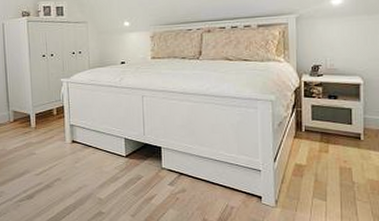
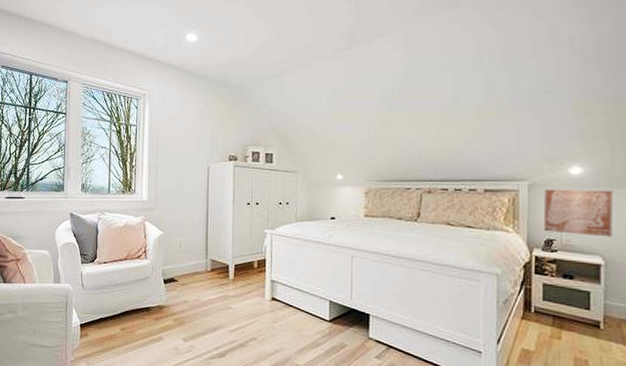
wall art: none [311,17,369,59] -> present [545,189,613,237]

